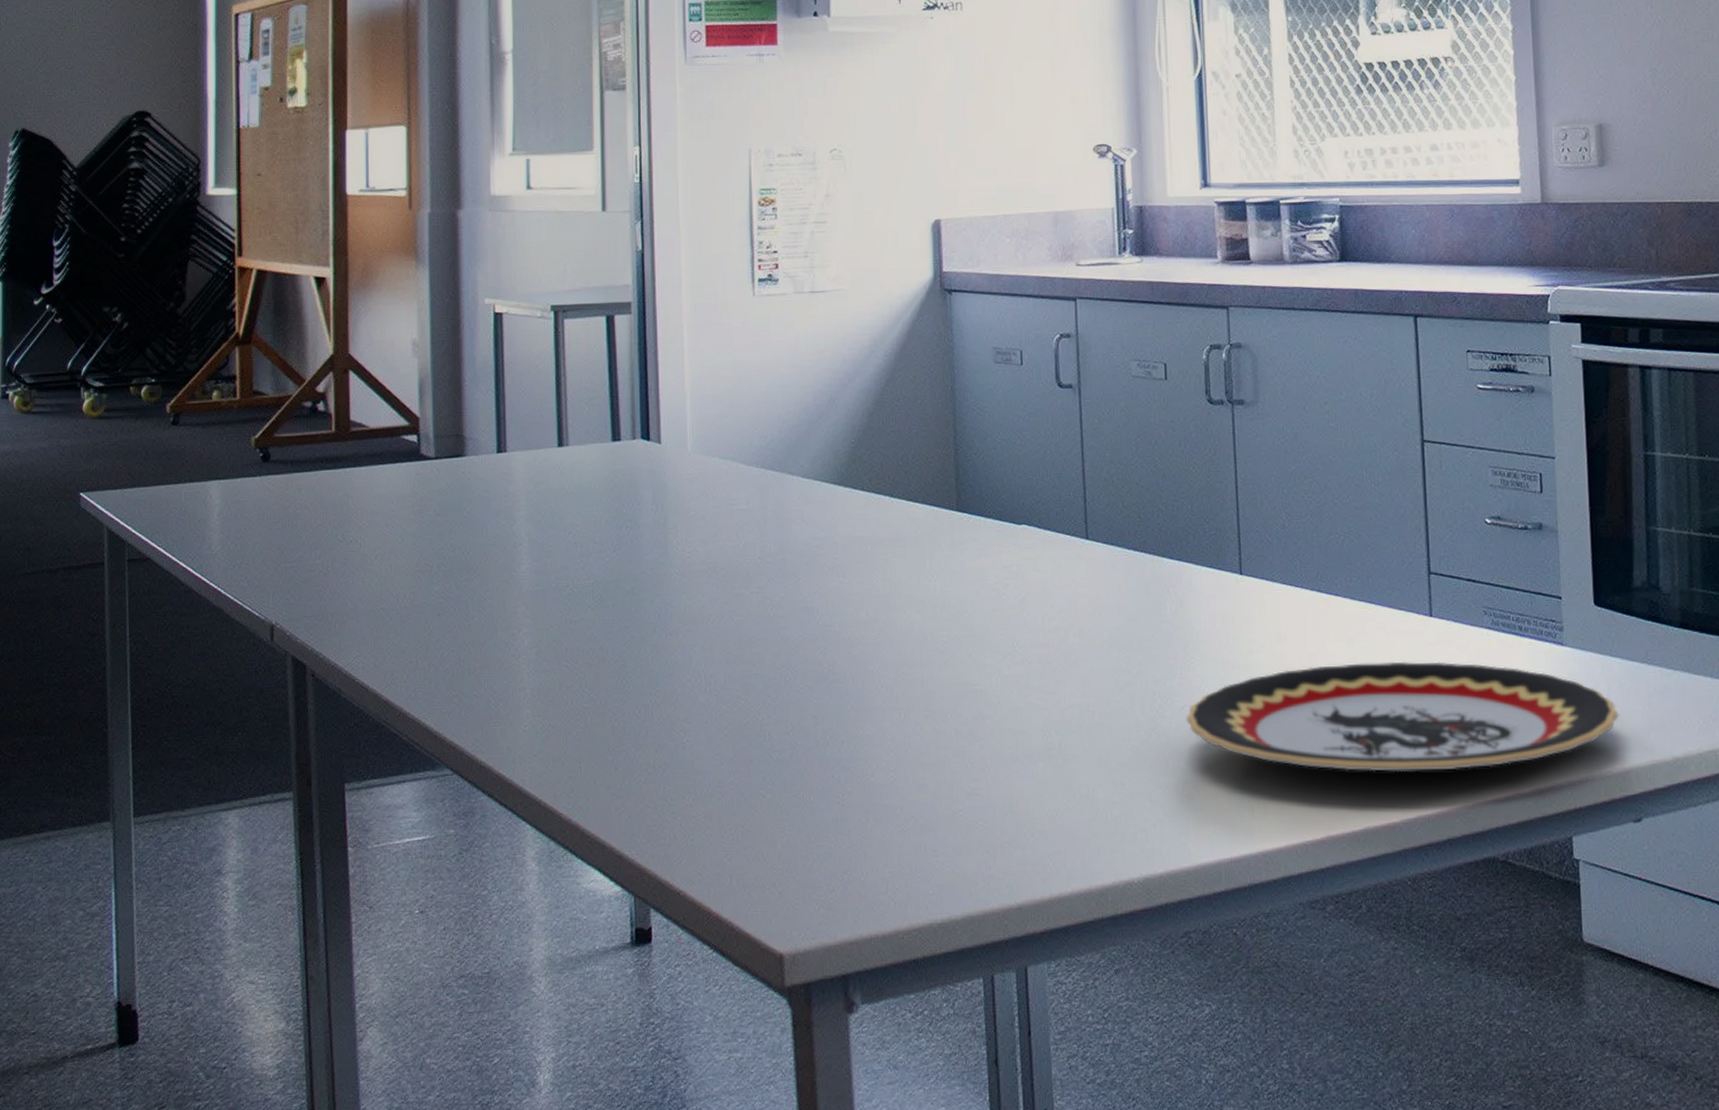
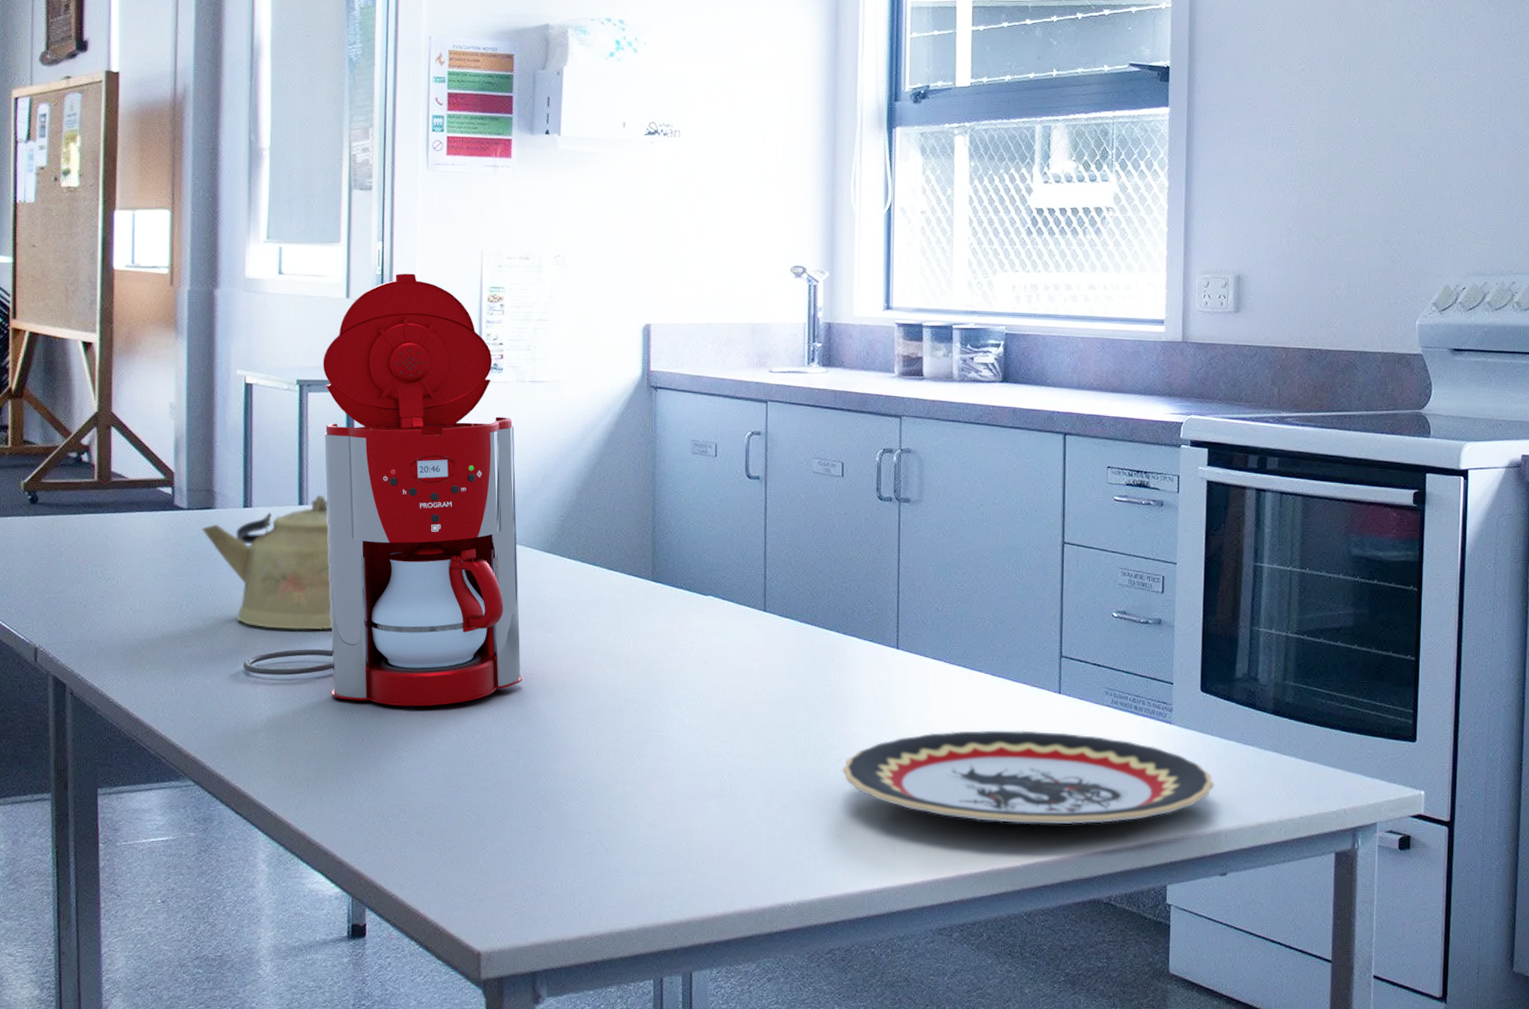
kettle: none [451,433,600,589] -> present [201,494,332,630]
coffee maker: none [502,179,817,670] -> present [243,273,523,706]

